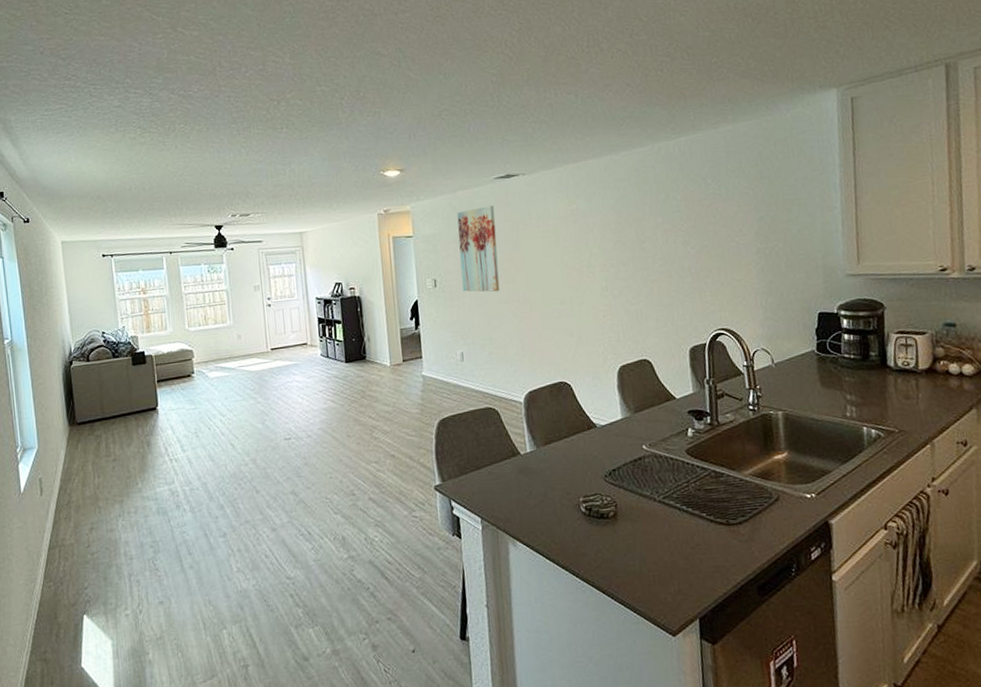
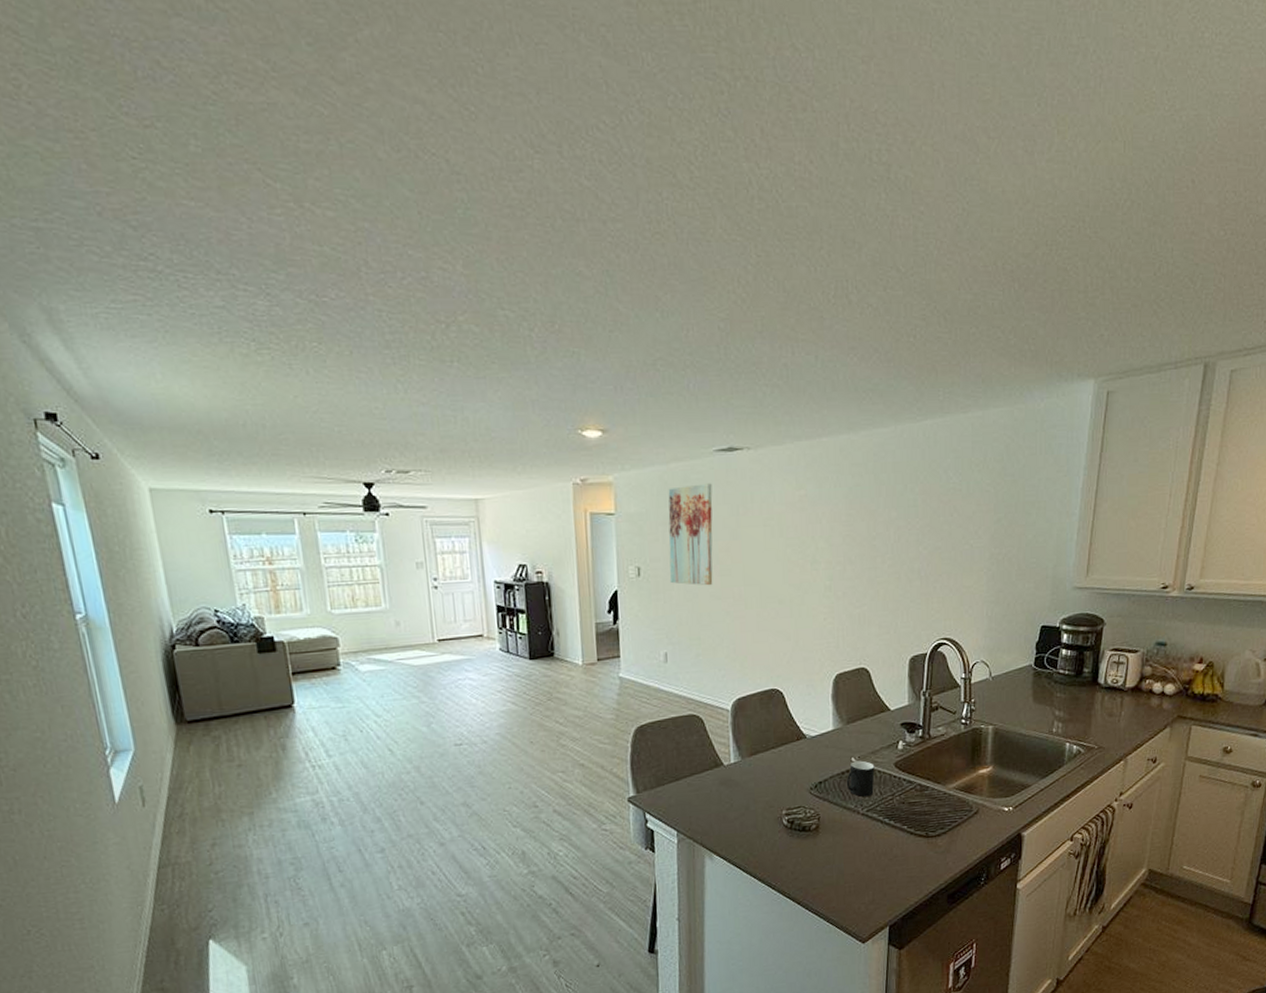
cup: none [640,448,669,484] -> present [847,760,875,797]

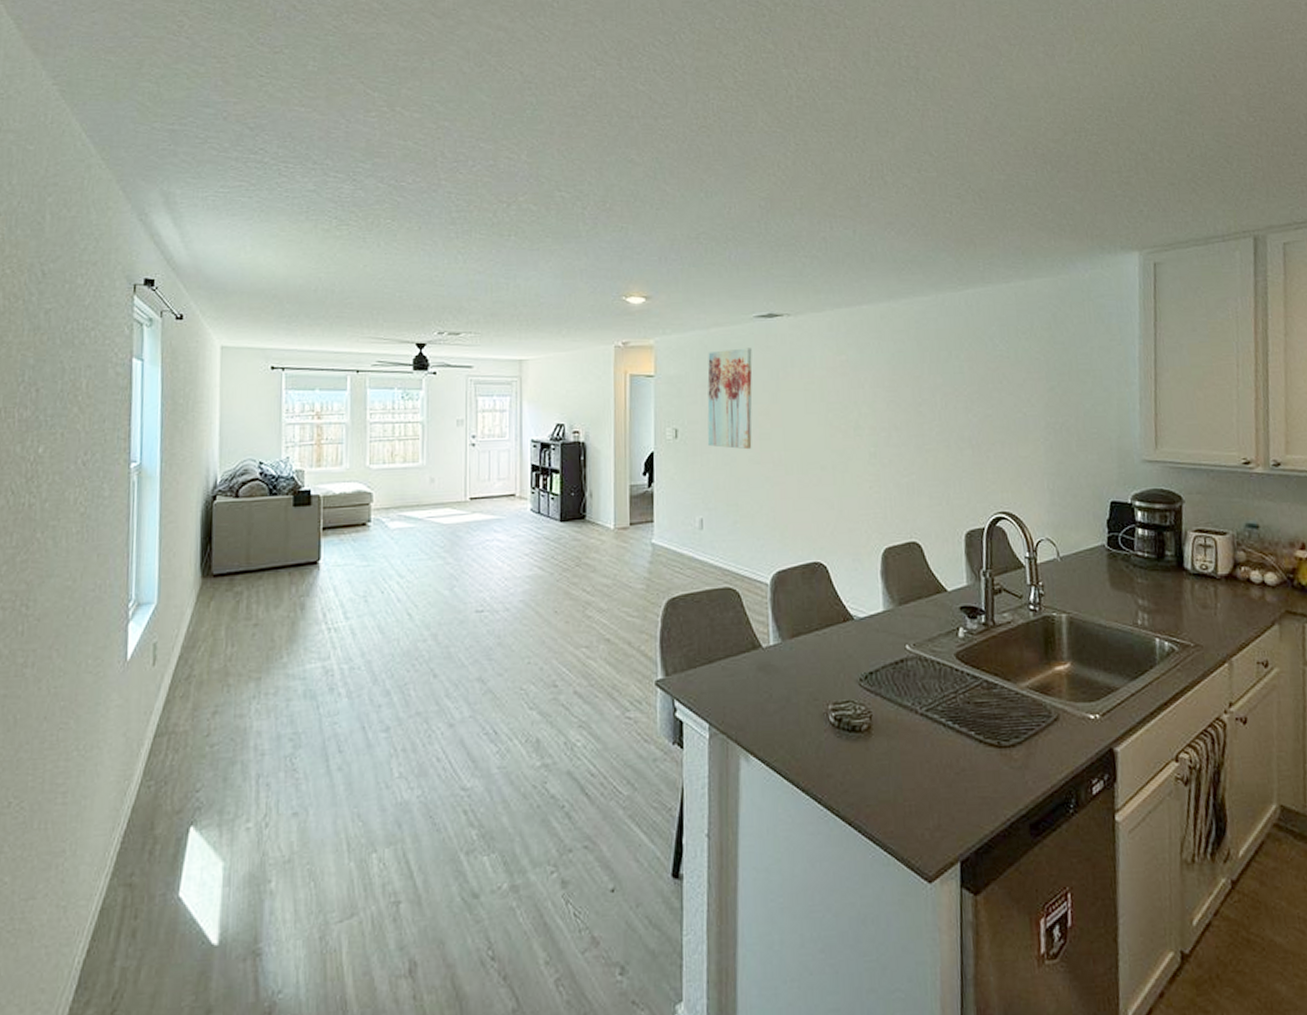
cup: present [847,760,875,797] -> none [901,649,934,692]

